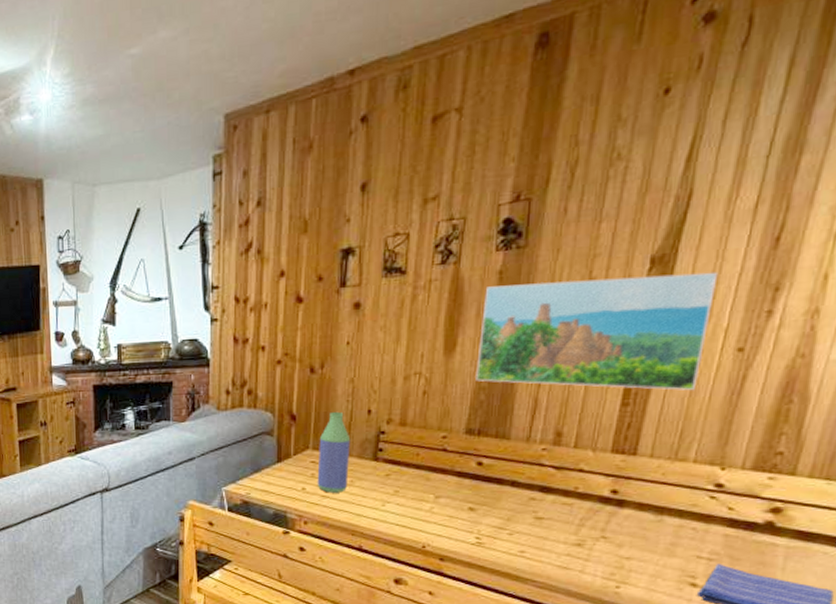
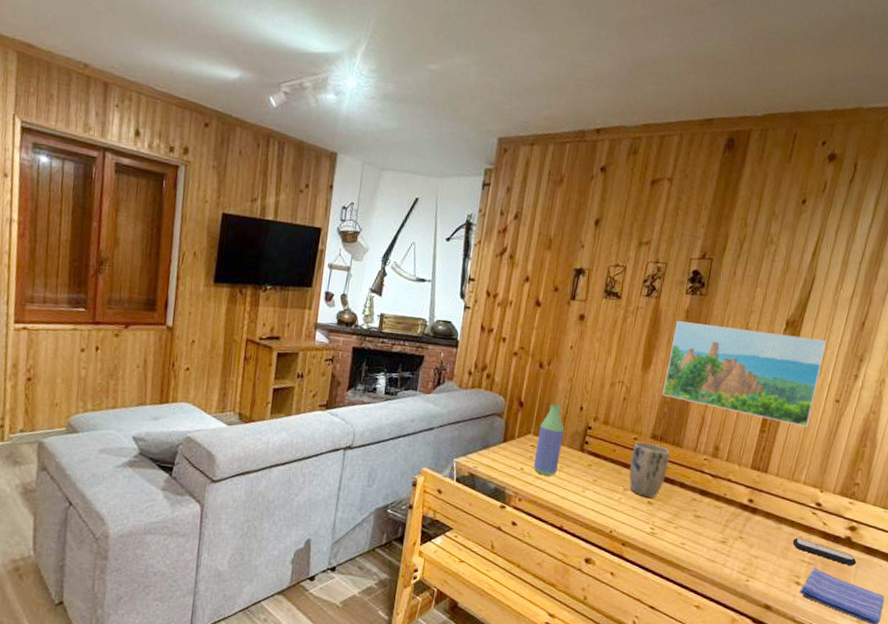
plant pot: none [439,439,493,504] -> present [629,442,670,498]
remote control: none [682,529,785,556] -> present [792,537,857,566]

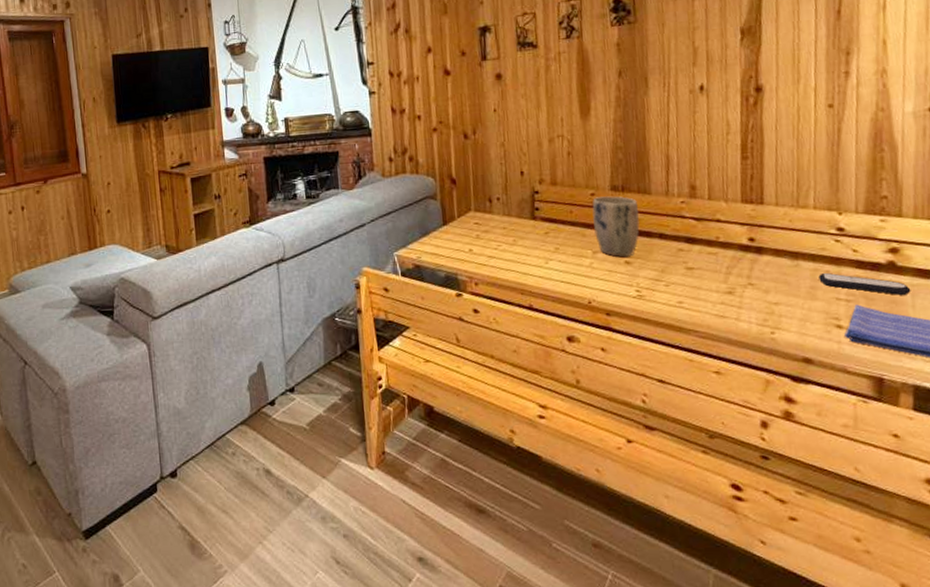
bottle: present [533,404,565,476] -> none [480,174,511,253]
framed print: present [662,321,827,427] -> none [607,40,801,144]

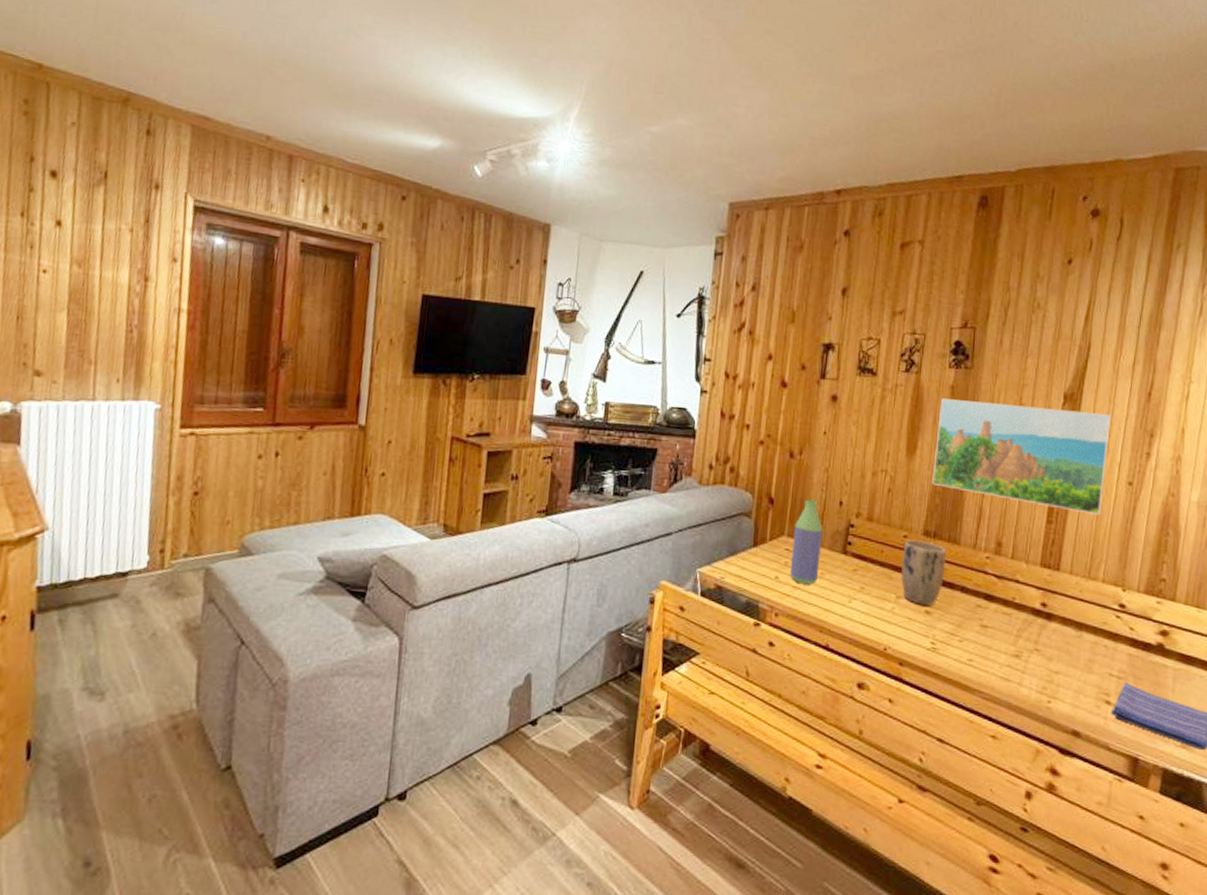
bottle: none [480,174,511,253] -> present [789,499,823,585]
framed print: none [607,40,801,144] -> present [932,398,1112,515]
remote control: present [818,272,911,295] -> none [1097,646,1173,678]

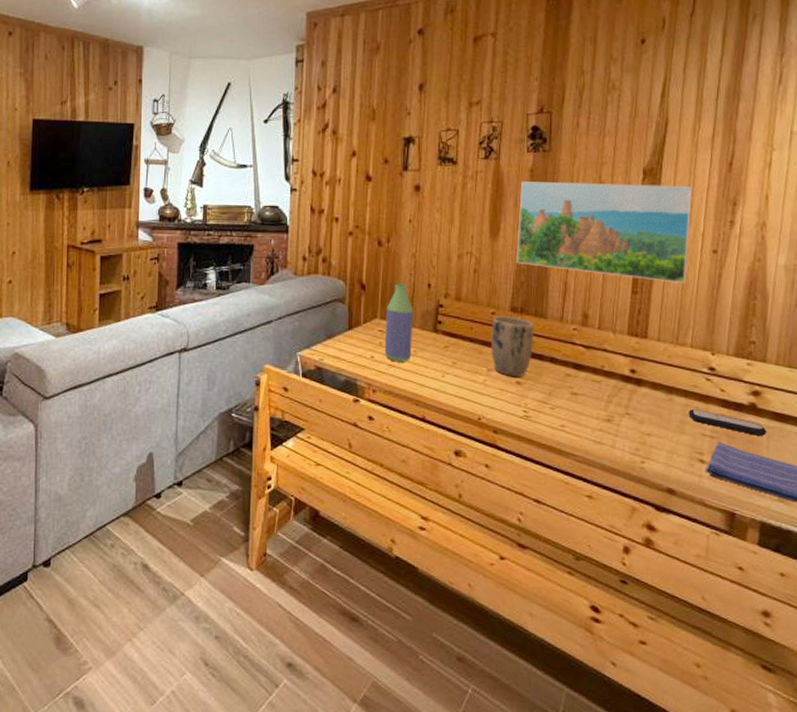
remote control: none [1097,646,1173,678] -> present [688,408,767,436]

